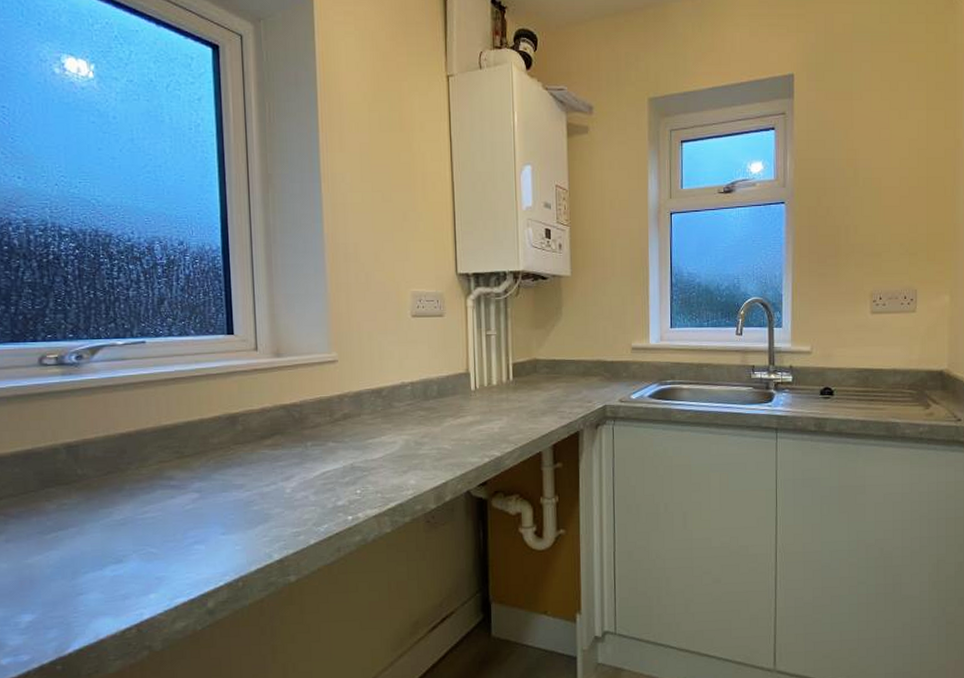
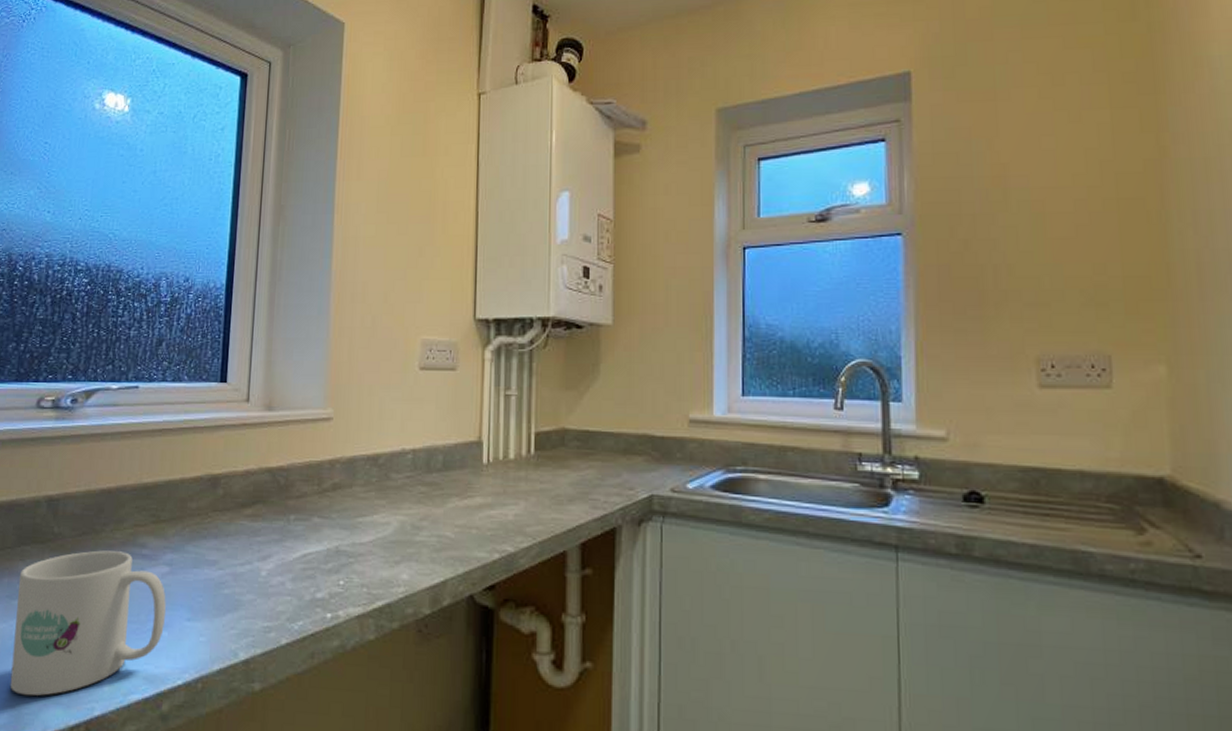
mug: none [47,484,201,612] -> present [10,550,166,696]

